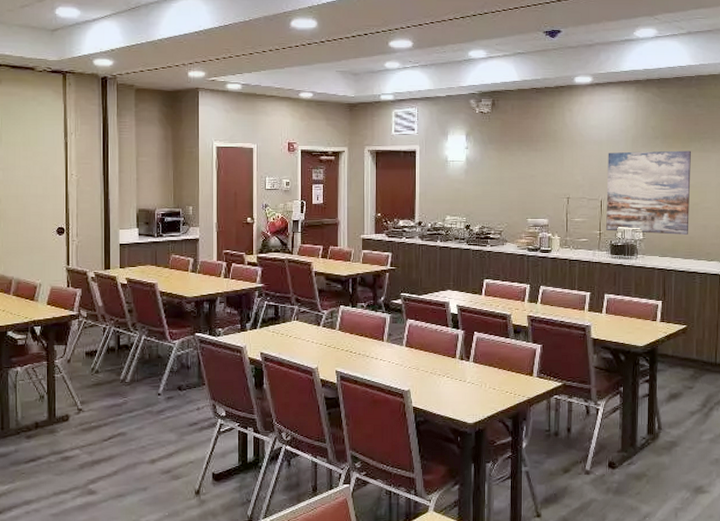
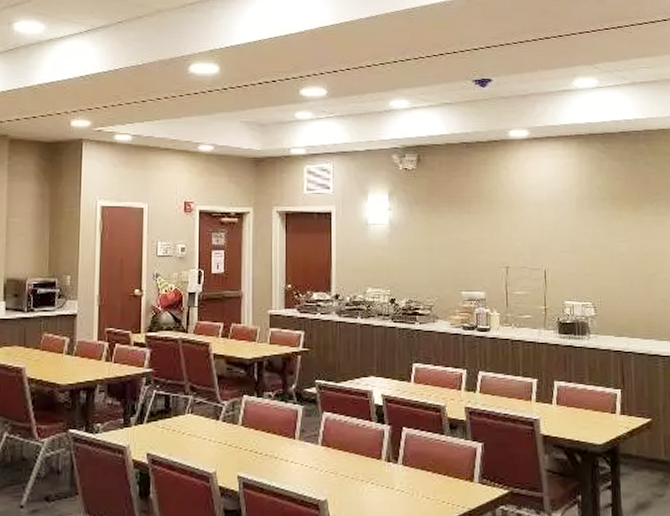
wall art: present [606,150,691,235] -> none [550,213,647,311]

